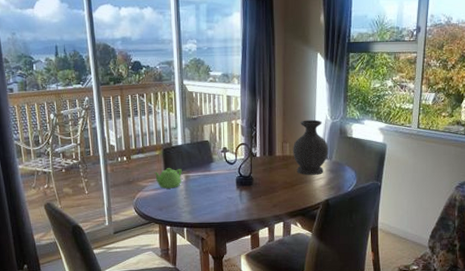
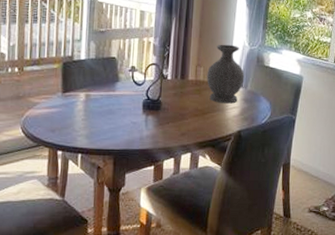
teapot: present [154,168,182,189] -> none [49,84,82,108]

